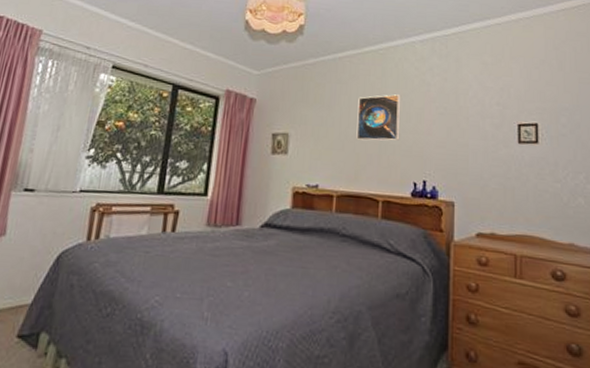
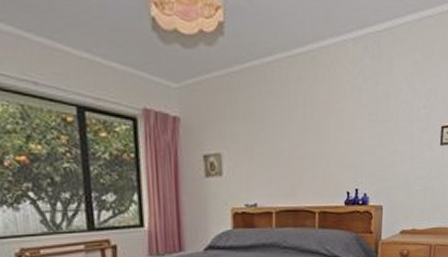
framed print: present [356,94,401,141] -> none [291,103,334,154]

